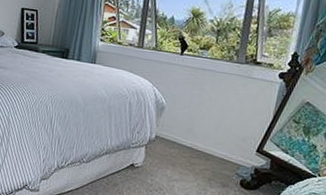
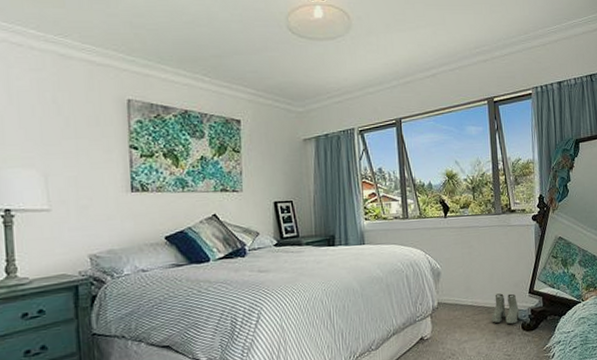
boots: none [208,143,242,178] -> present [491,293,520,325]

